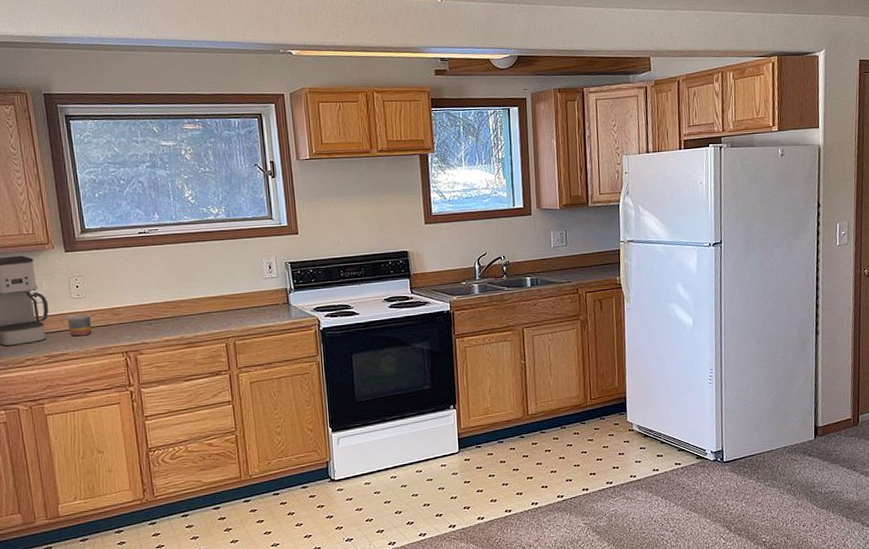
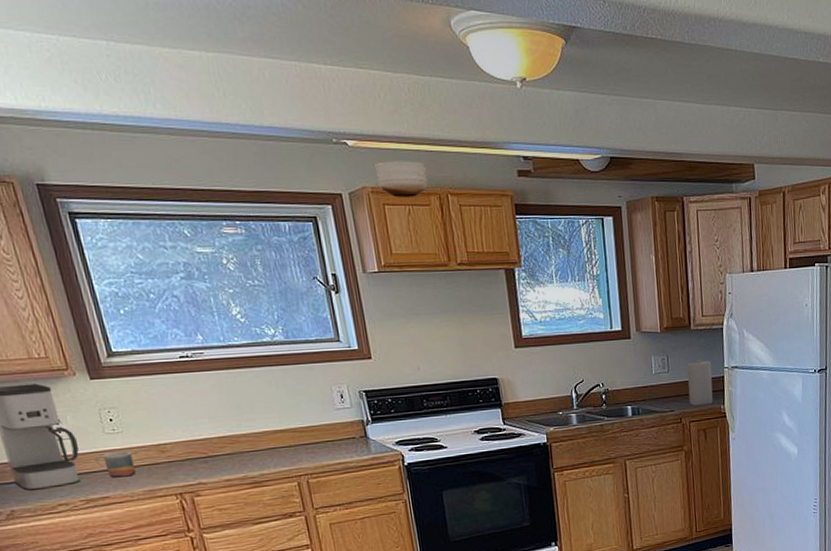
bowl: none [312,65,358,96] -> present [374,161,429,198]
paper towel holder: none [584,233,609,278] -> present [687,359,713,407]

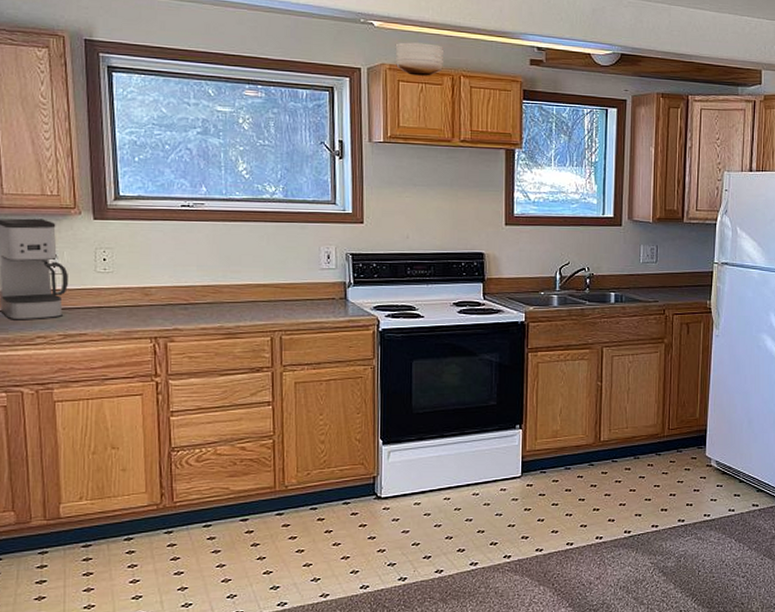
mug: present [94,451,137,478] -> none [81,290,118,316]
paper towel holder: present [687,359,713,407] -> none [675,252,702,300]

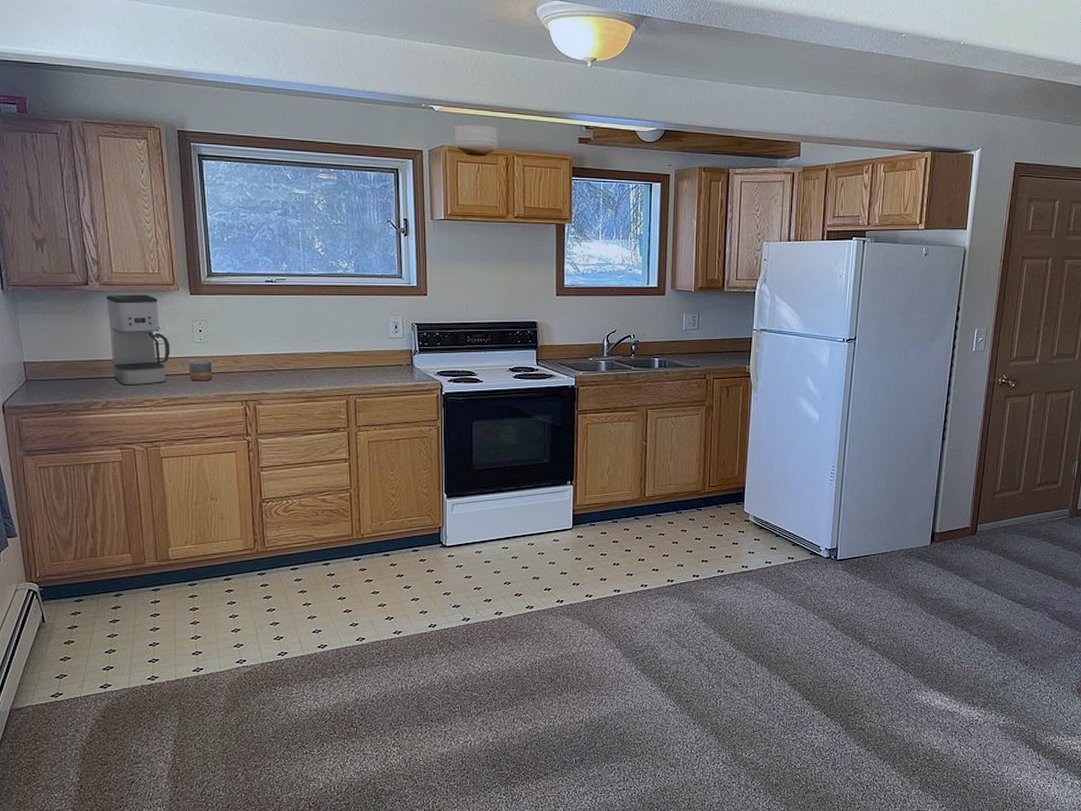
mug: none [81,290,118,316] -> present [181,358,213,381]

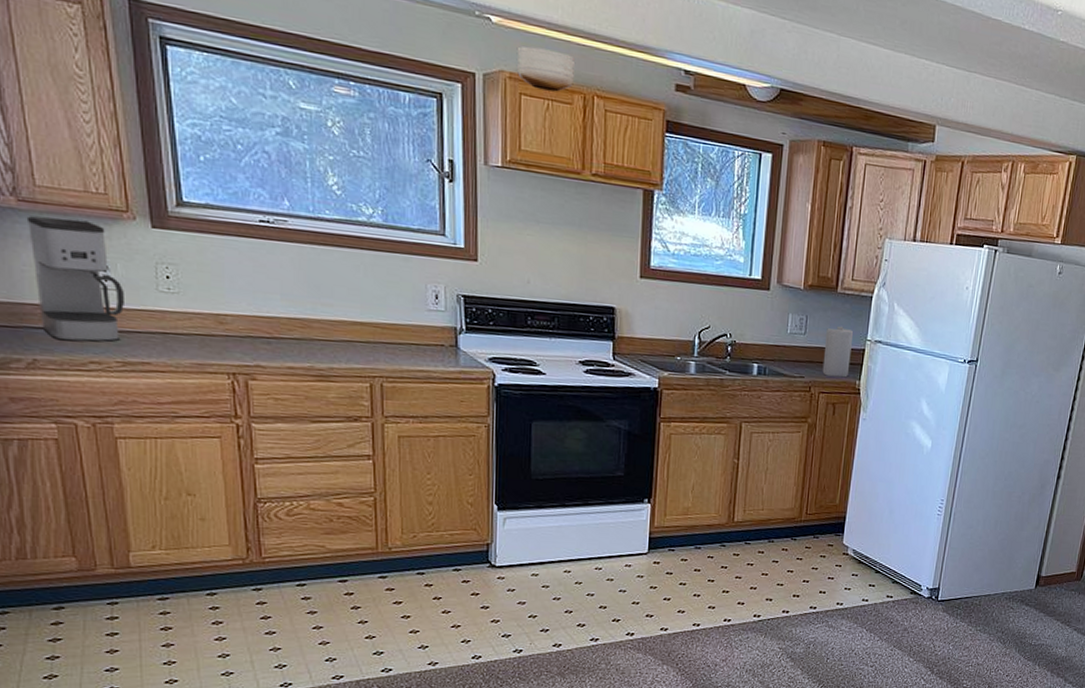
mug: present [181,358,213,381] -> none [141,313,187,344]
paper towel holder: none [715,319,741,365] -> present [822,326,854,379]

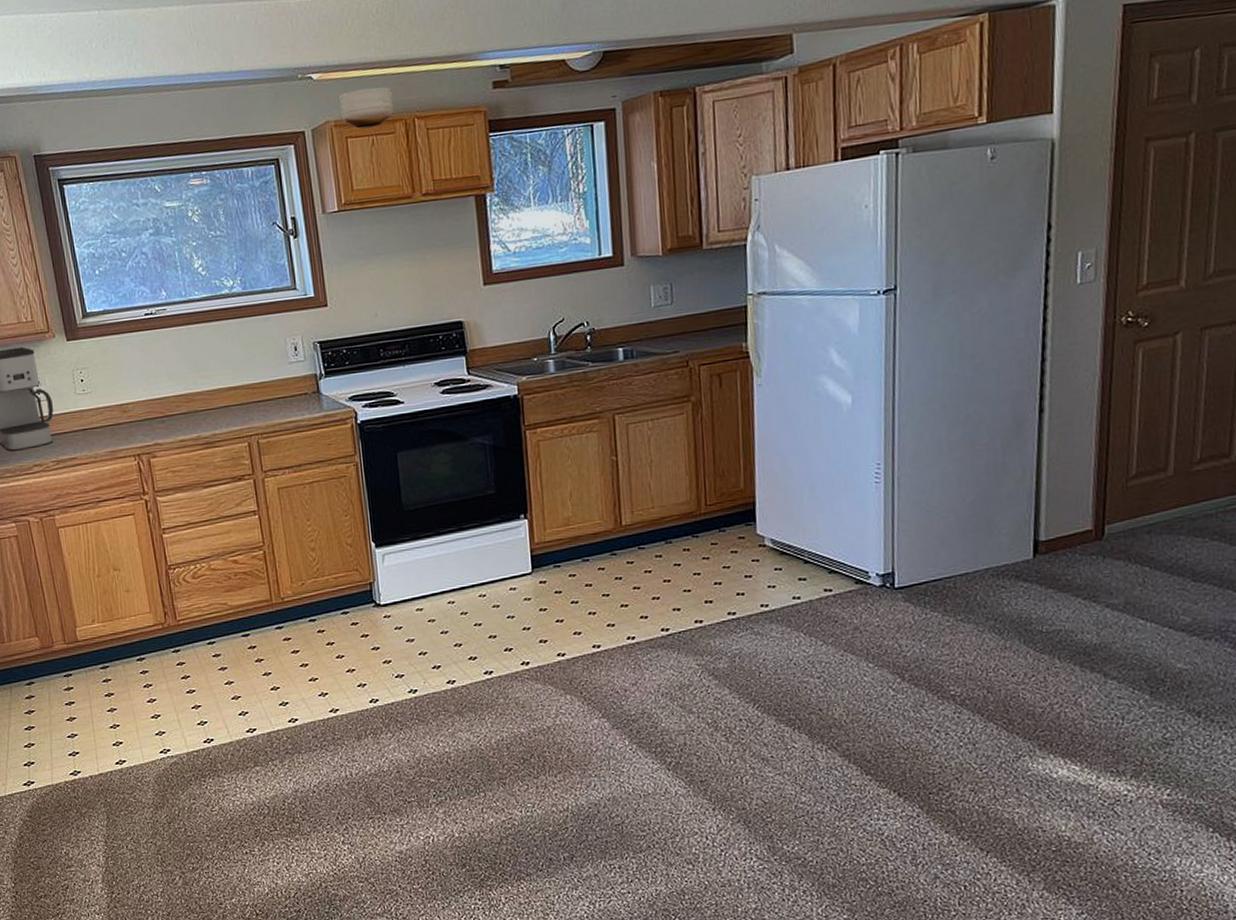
paper towel holder: present [822,326,854,379] -> none [697,285,732,346]

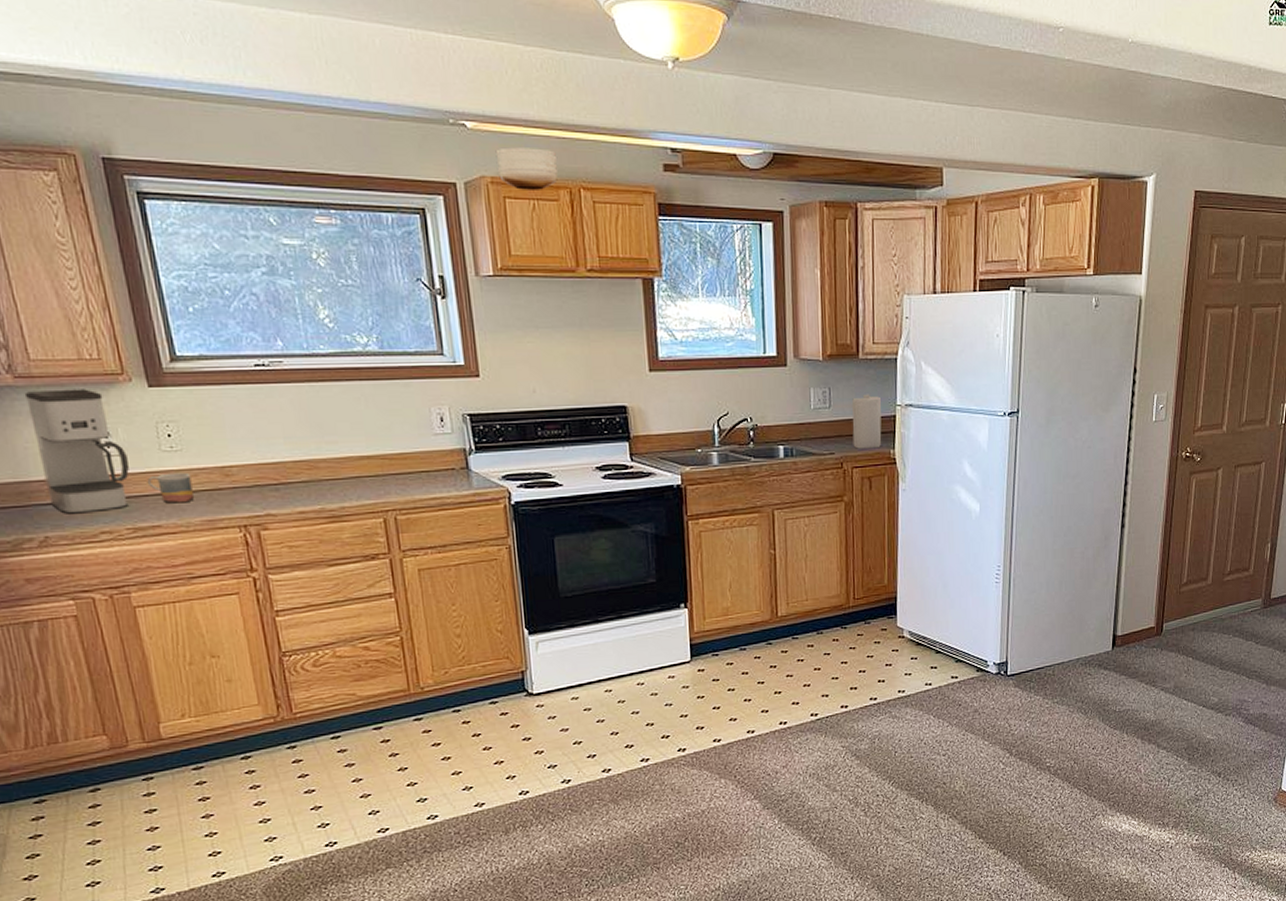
mug: none [66,411,101,439] -> present [146,472,195,504]
paper towel holder: none [697,285,732,346] -> present [852,394,882,450]

